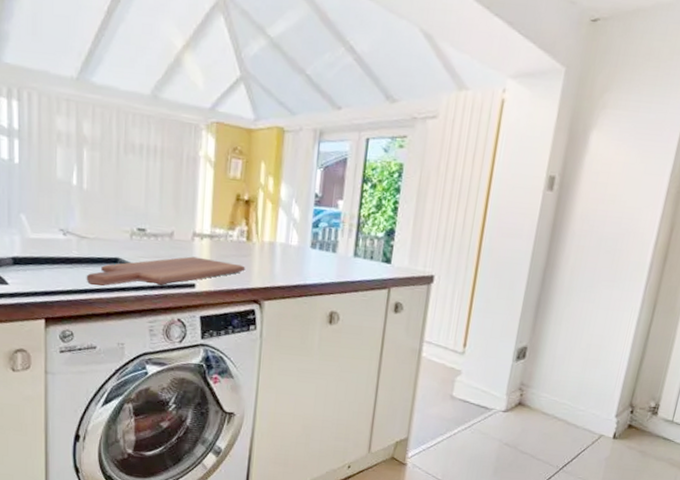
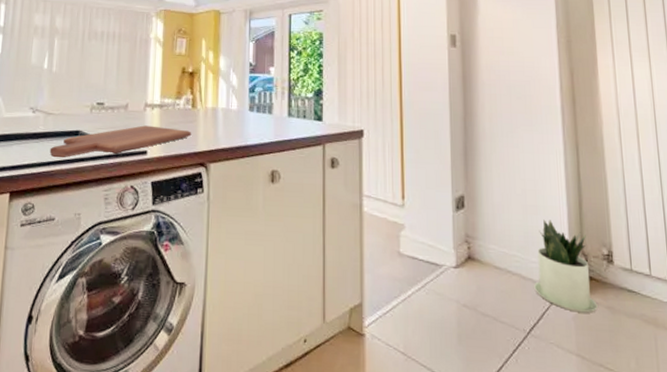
planter: none [576,373,639,456] -> present [534,220,598,313]

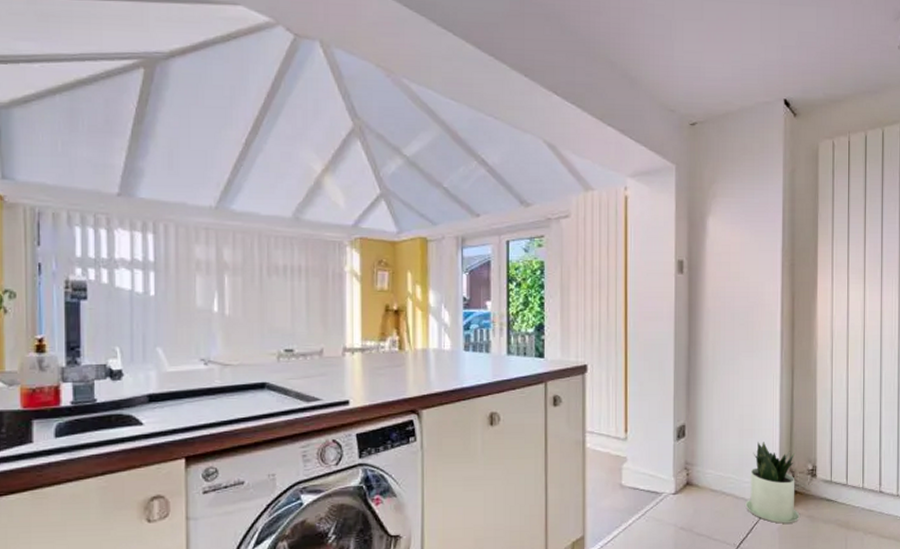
cutting board: present [49,125,192,157] -> none [230,372,400,414]

